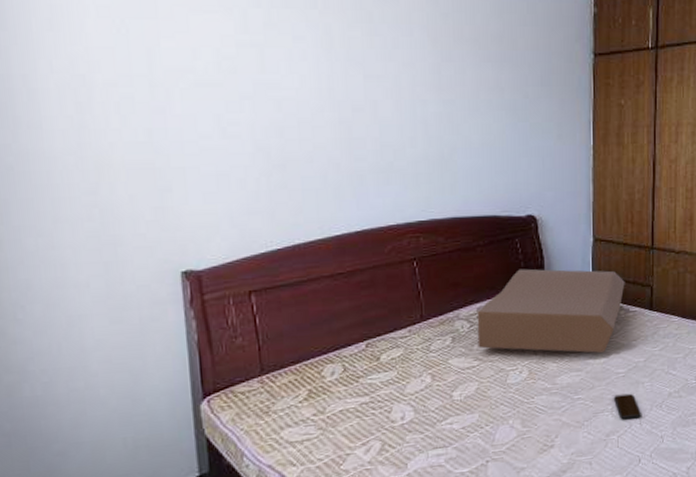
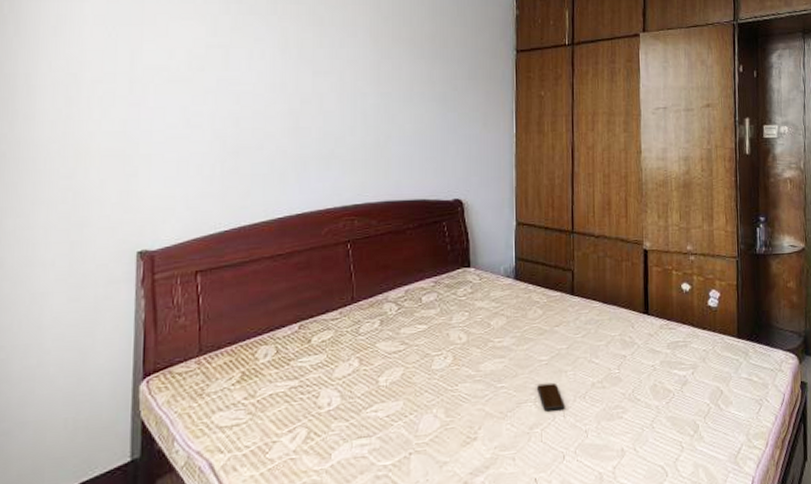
cushion: present [476,268,625,354] -> none [404,251,547,340]

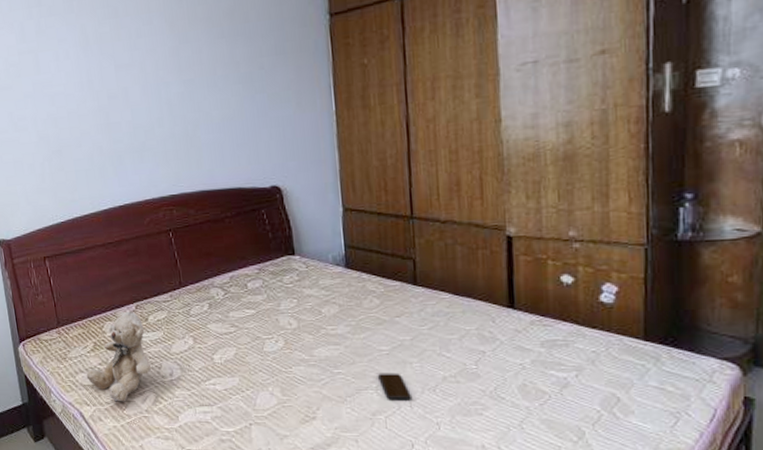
teddy bear: none [225,333,307,445] -> present [86,312,151,402]

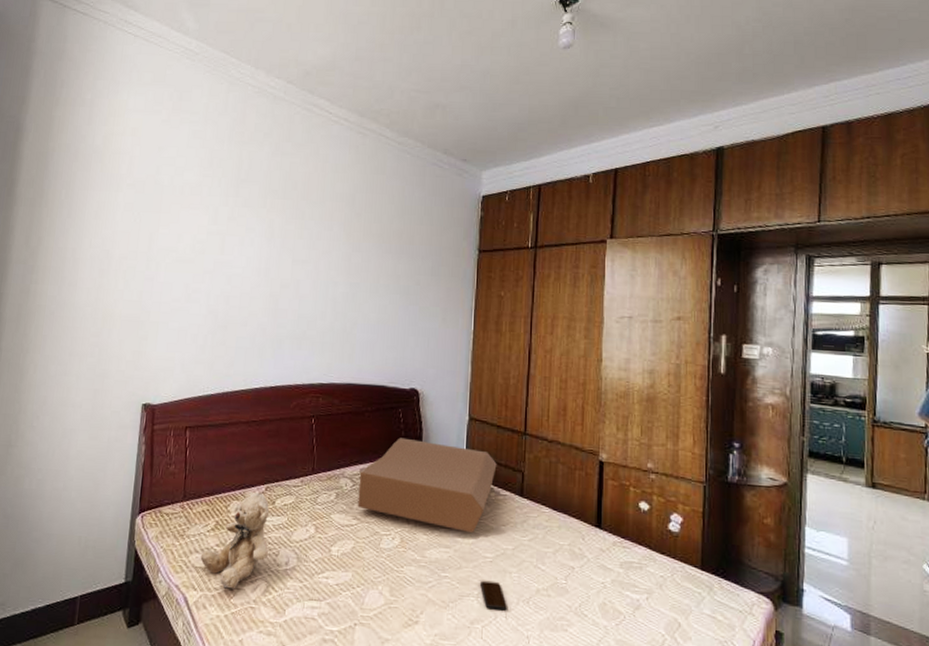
cushion: none [229,239,383,328] -> present [357,437,497,534]

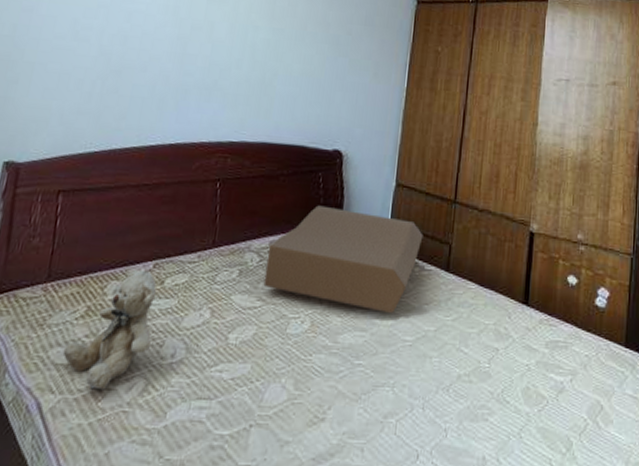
smartphone: present [479,580,507,611] -> none [396,367,425,401]

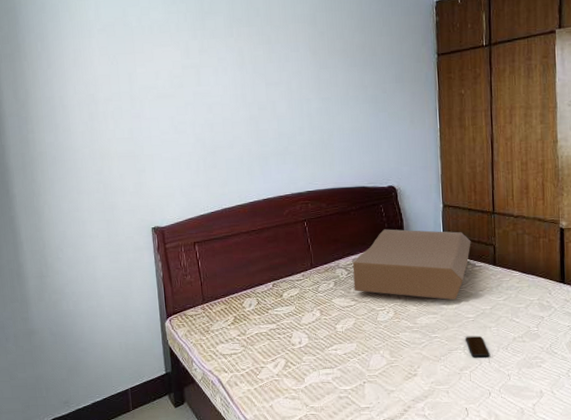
teddy bear: present [62,270,157,390] -> none [226,289,283,368]
smartphone: none [396,367,425,401] -> present [464,335,490,358]

